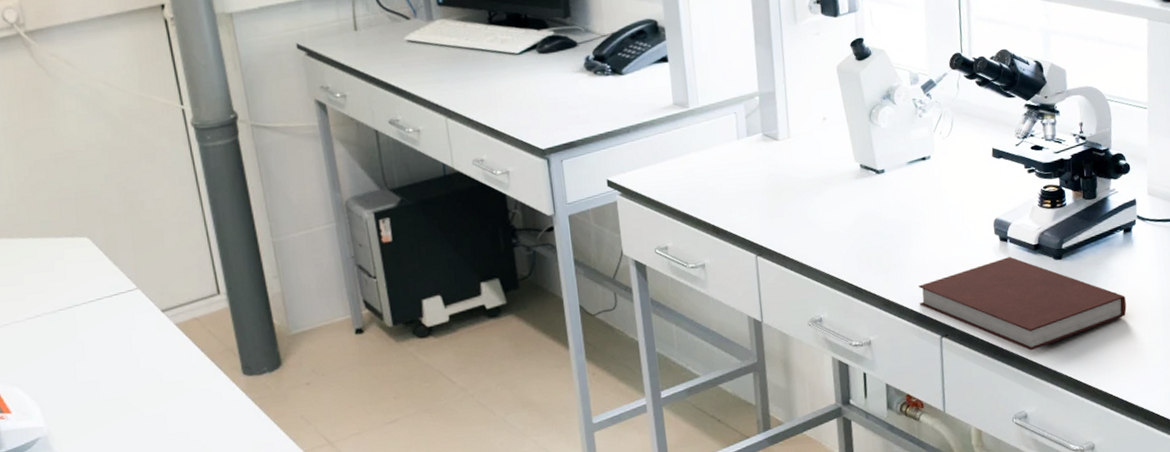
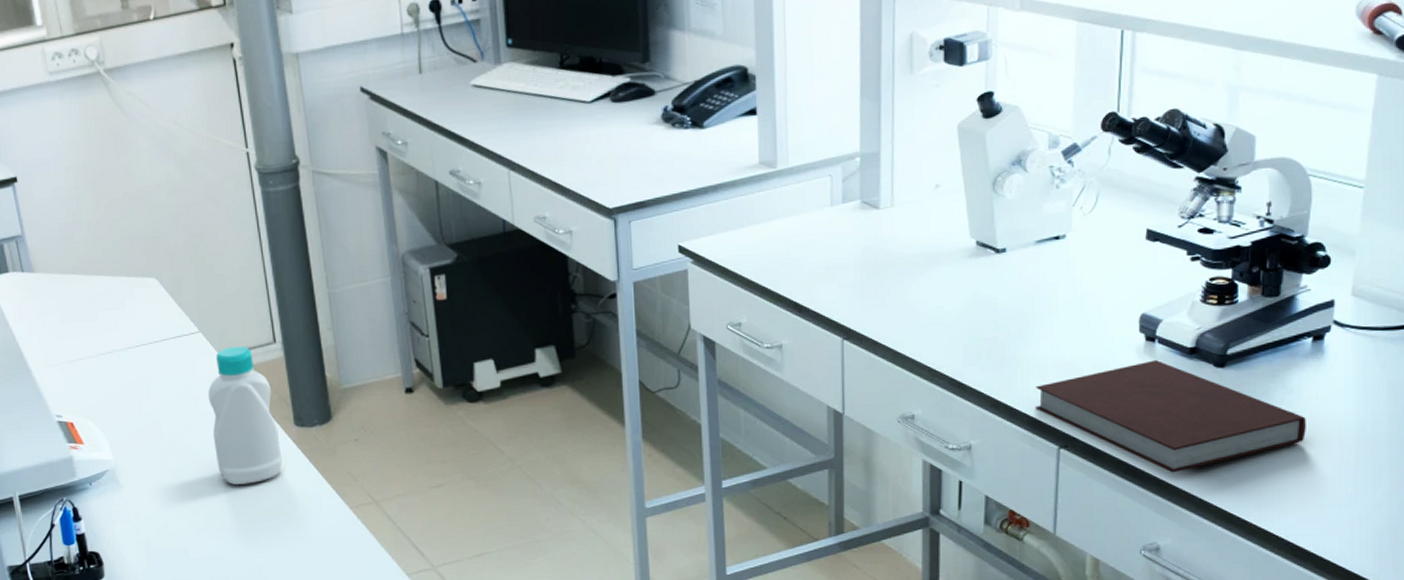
bottle: none [149,299,232,440] -> present [208,346,283,485]

